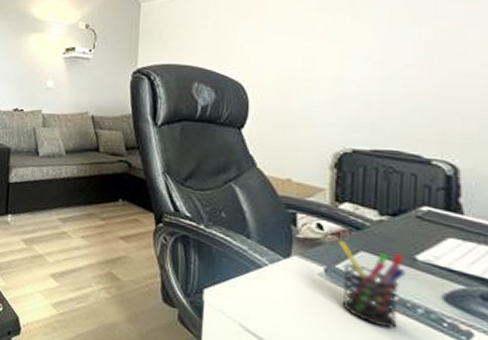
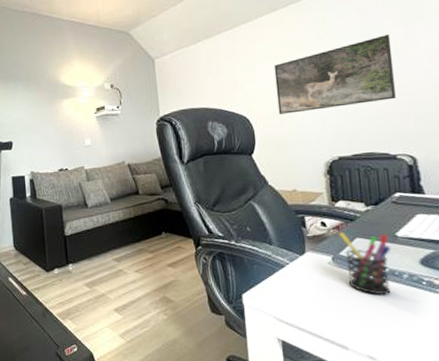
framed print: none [283,10,446,91] -> present [274,34,396,115]

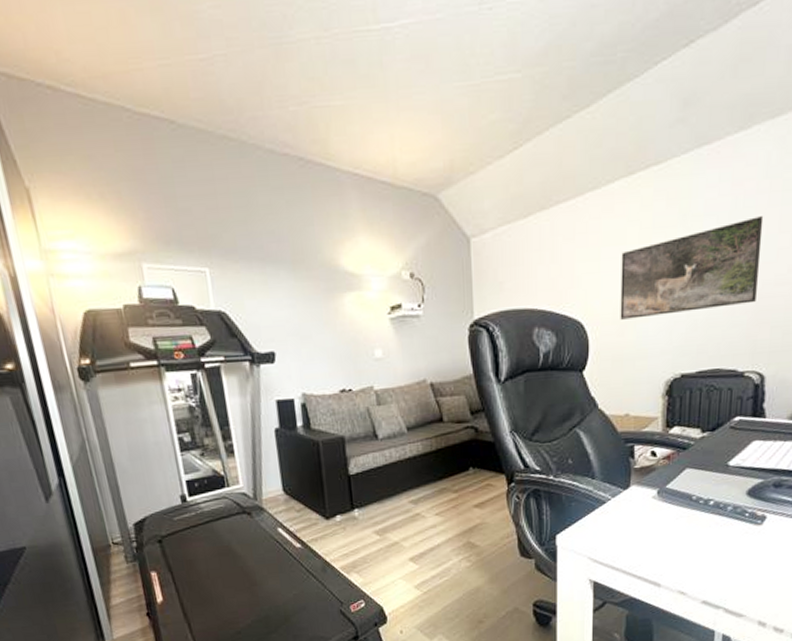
pen holder: present [339,232,392,295] -> none [669,462,721,530]

